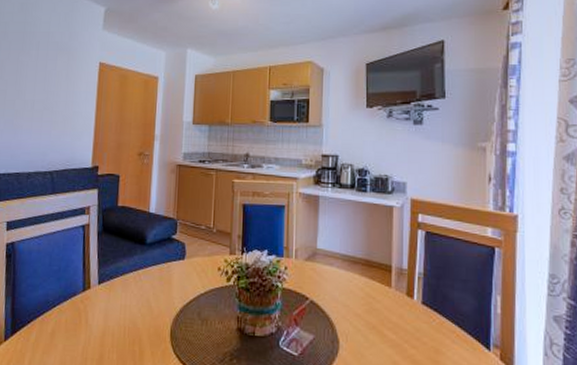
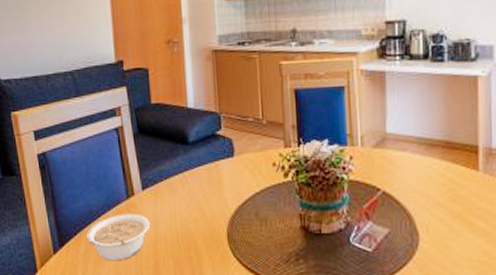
legume: none [38,305,101,352] -> present [86,213,151,261]

